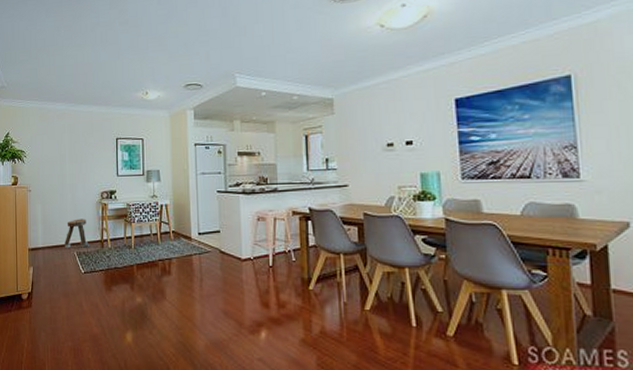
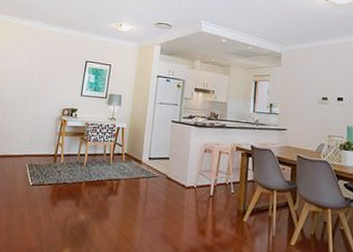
stool: present [65,219,90,248] -> none [17,131,44,161]

